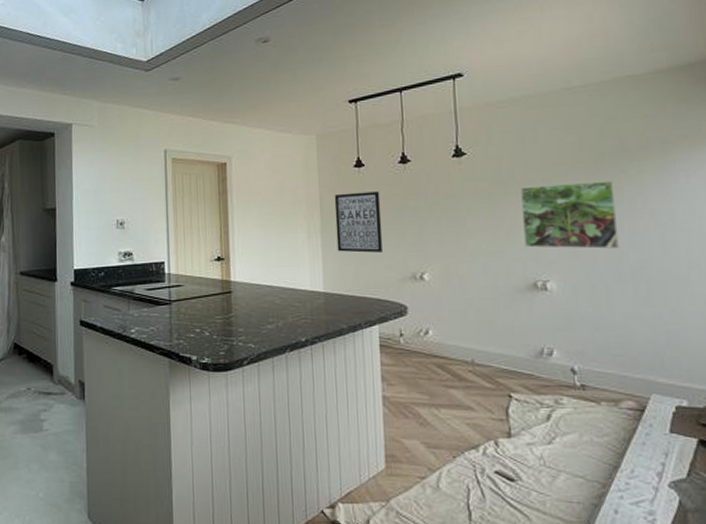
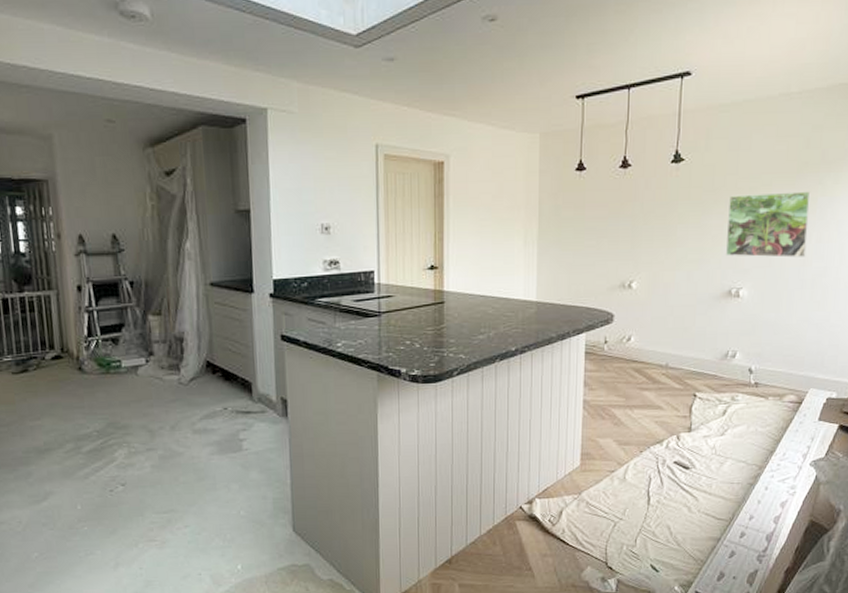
wall art: present [334,191,383,253] -> none [552,197,599,261]

